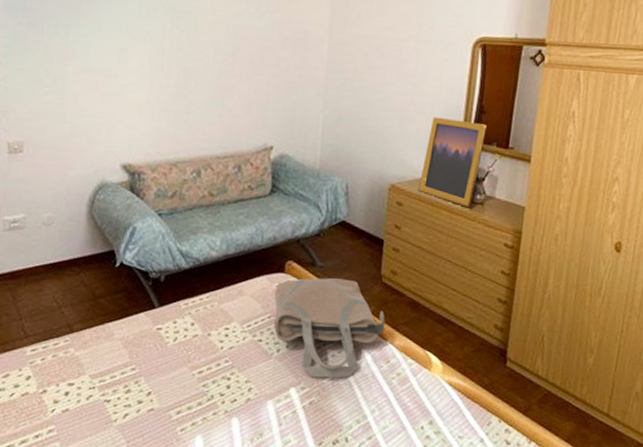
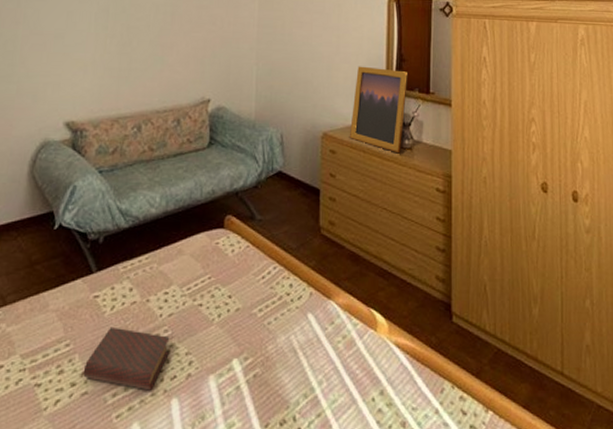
book: none [149,355,231,411] -> present [83,326,170,391]
tote bag: present [273,278,386,378] -> none [214,232,327,345]

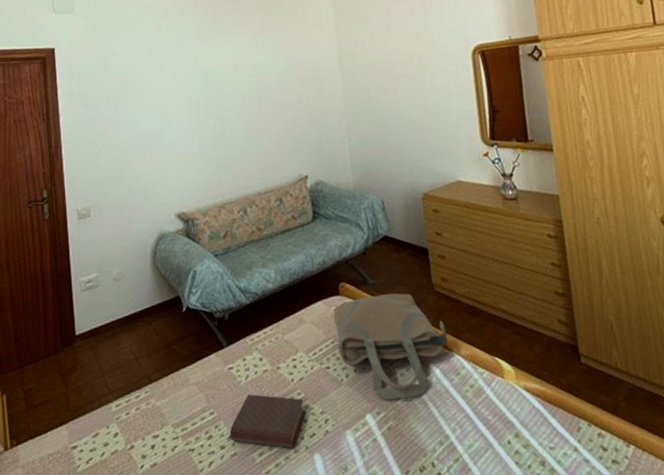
tote bag: none [214,232,327,345] -> present [333,293,448,400]
picture frame: present [349,66,409,154] -> none [449,122,506,205]

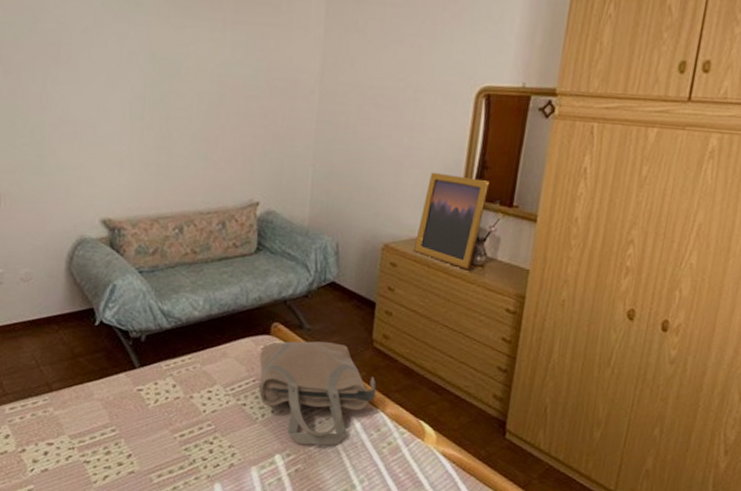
book: present [229,394,305,449] -> none [129,417,213,475]
picture frame: none [449,122,506,205] -> present [413,172,491,271]

